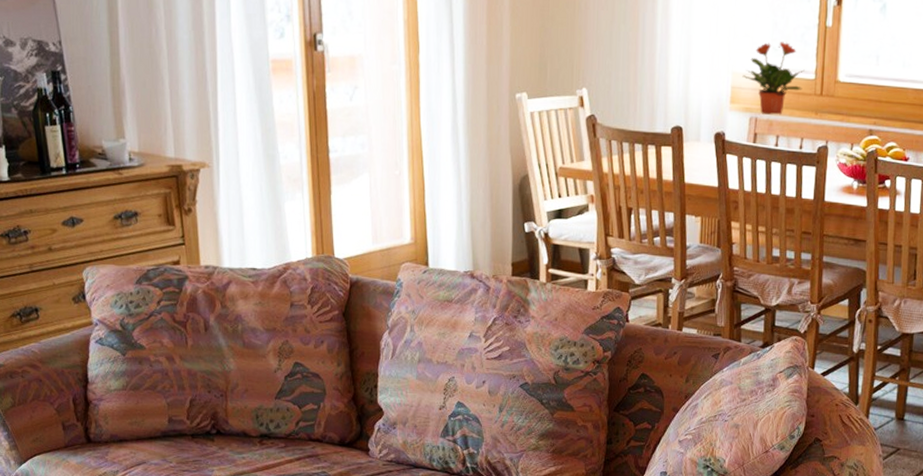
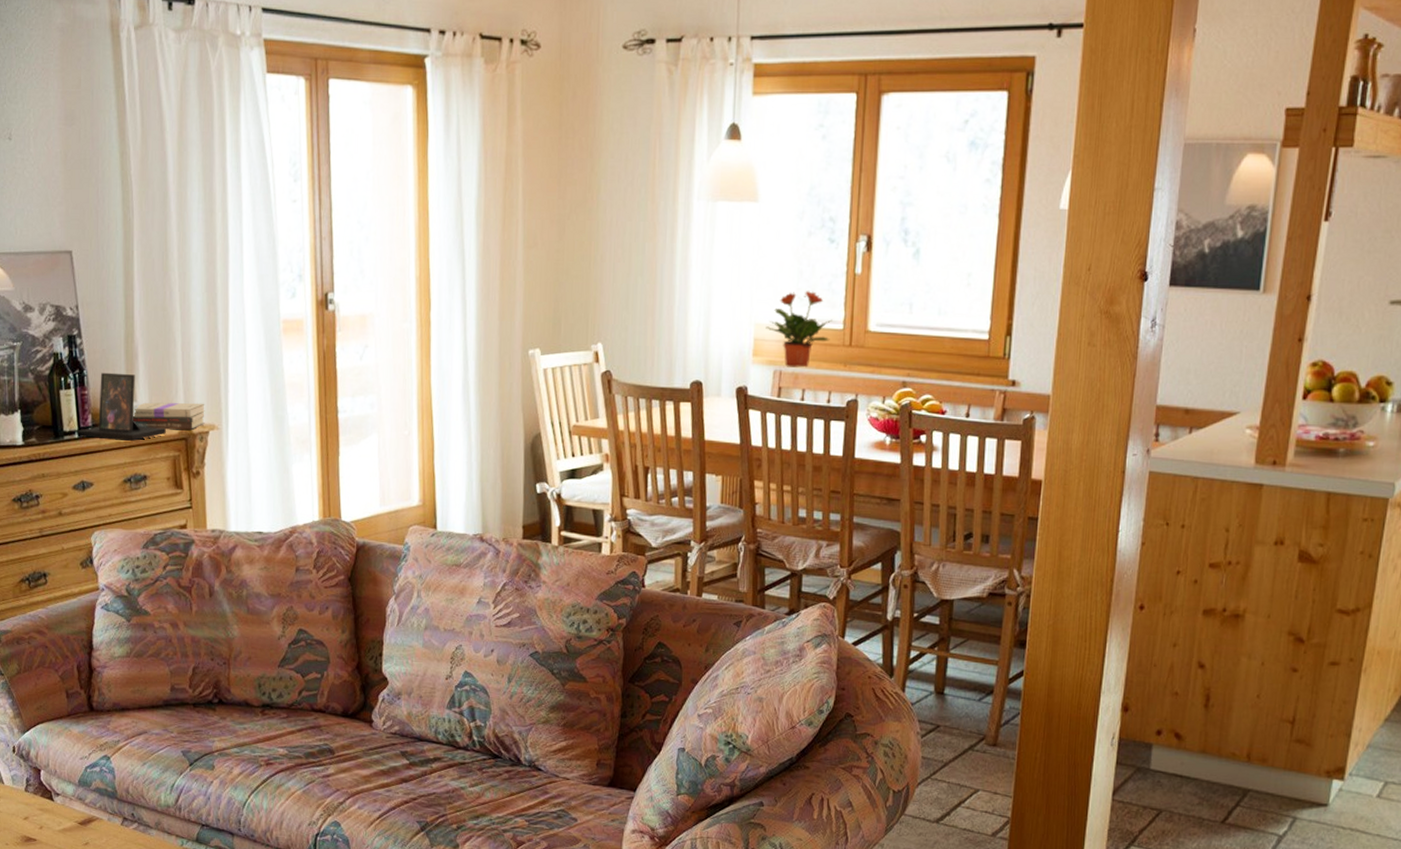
photo frame: none [65,109,156,178] -> present [77,372,166,441]
books: none [121,139,195,168] -> present [132,402,205,430]

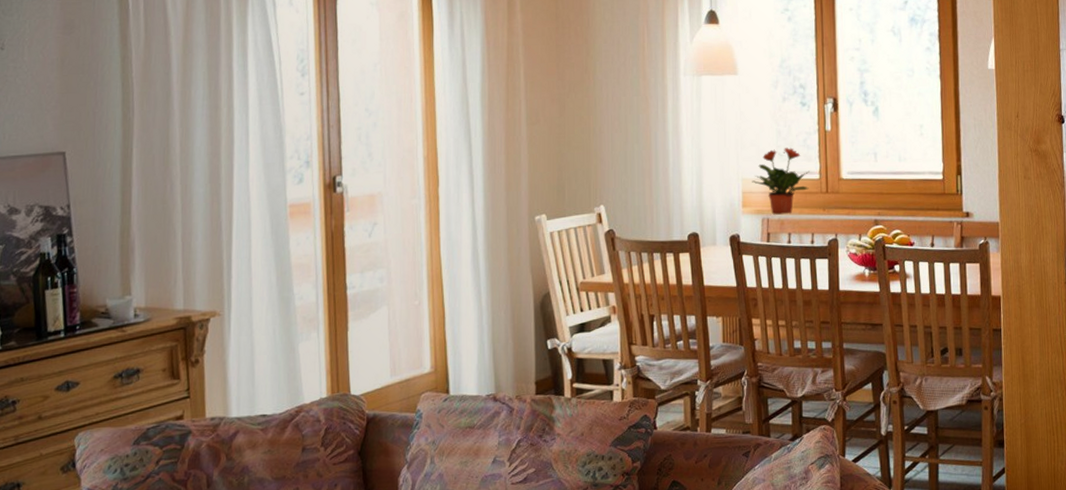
photo frame: present [77,372,166,441] -> none [63,268,163,336]
books: present [132,402,205,430] -> none [126,291,206,321]

